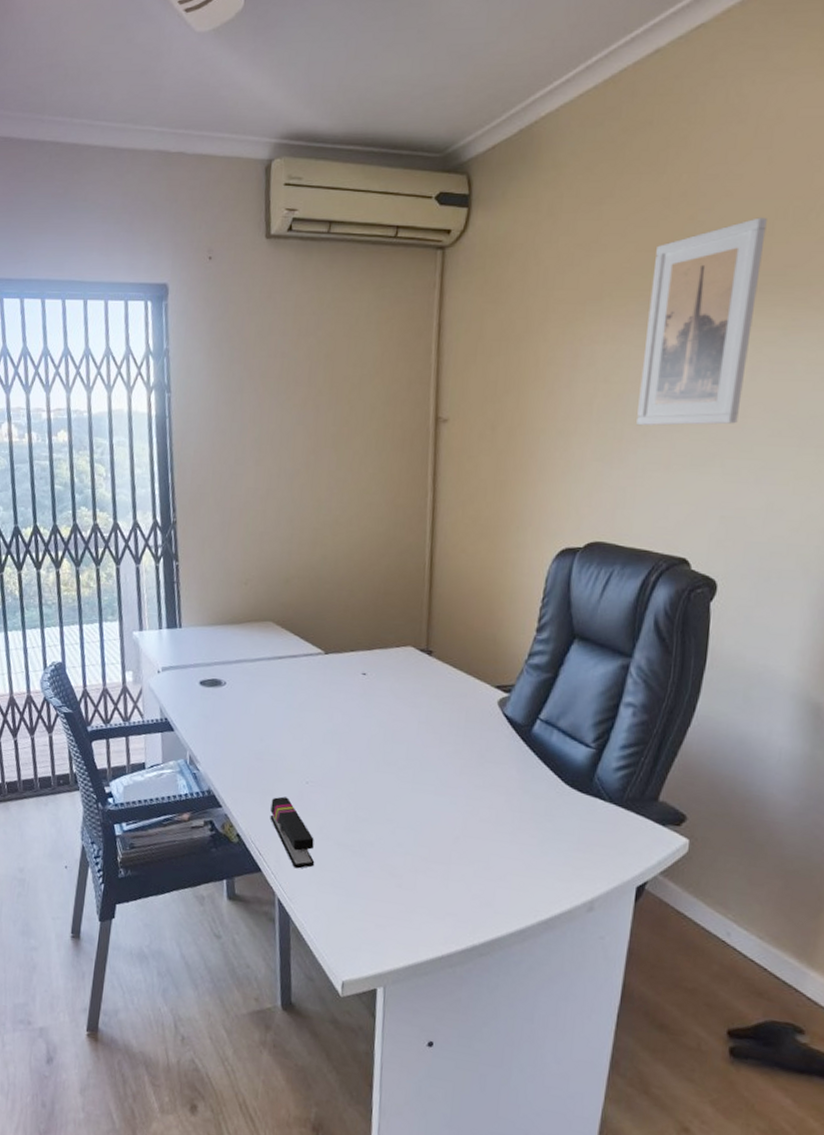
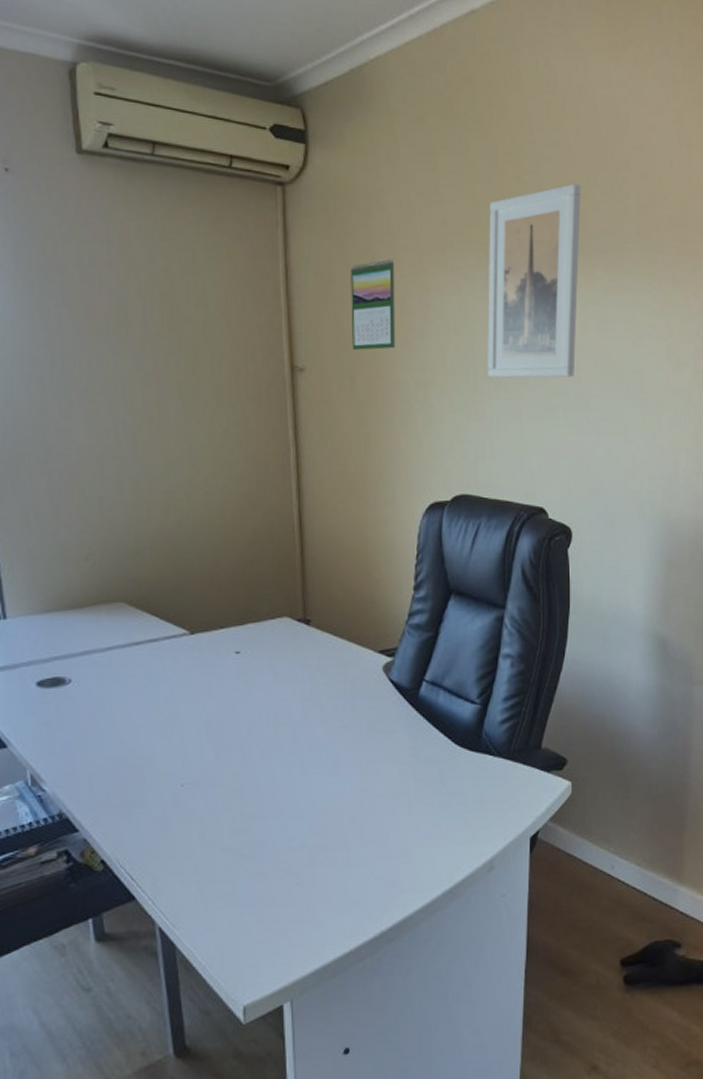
stapler: present [270,796,315,869] -> none [141,806,200,888]
calendar: none [496,311,547,401] -> present [351,259,395,350]

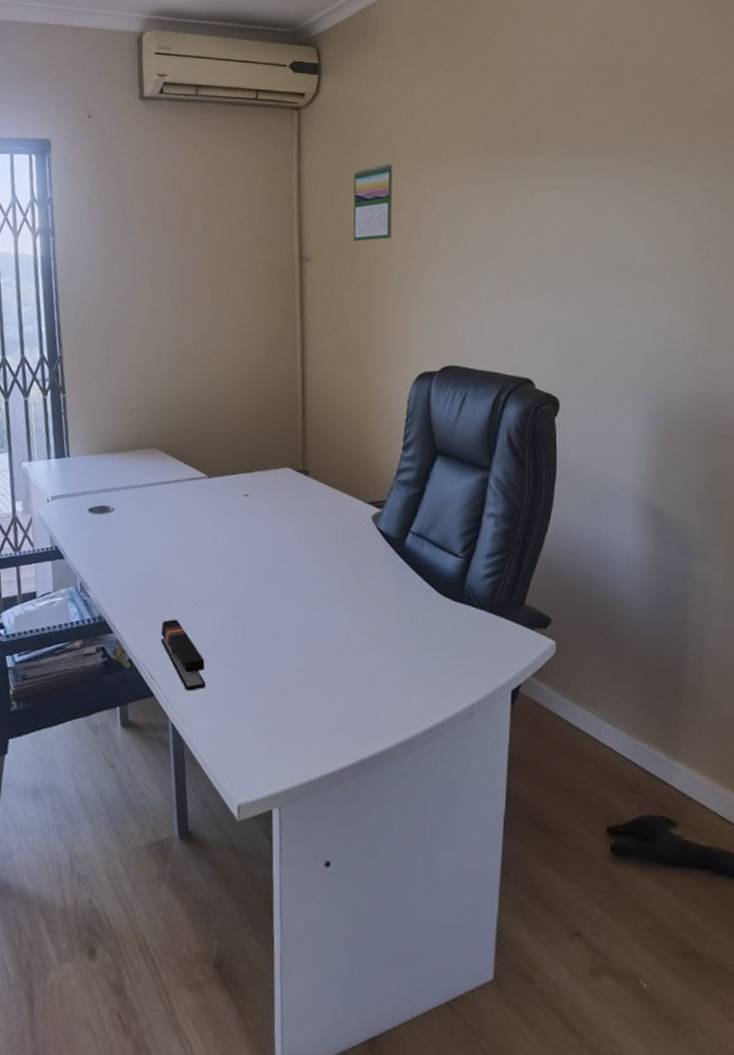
stapler: none [141,806,200,888] -> present [161,619,206,691]
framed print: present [488,183,581,378] -> none [478,85,573,262]

